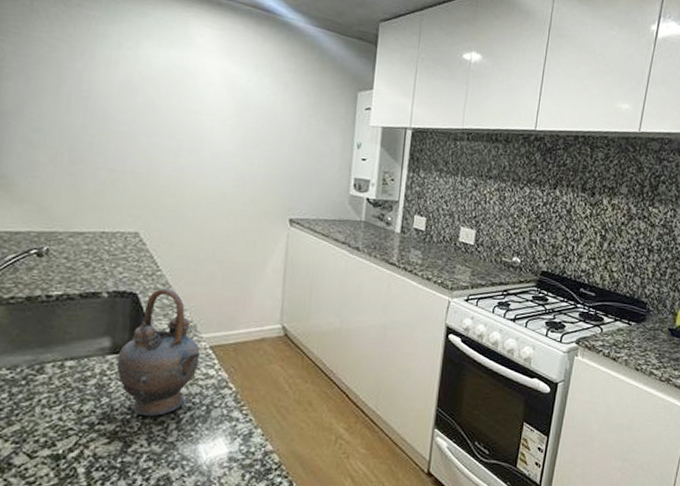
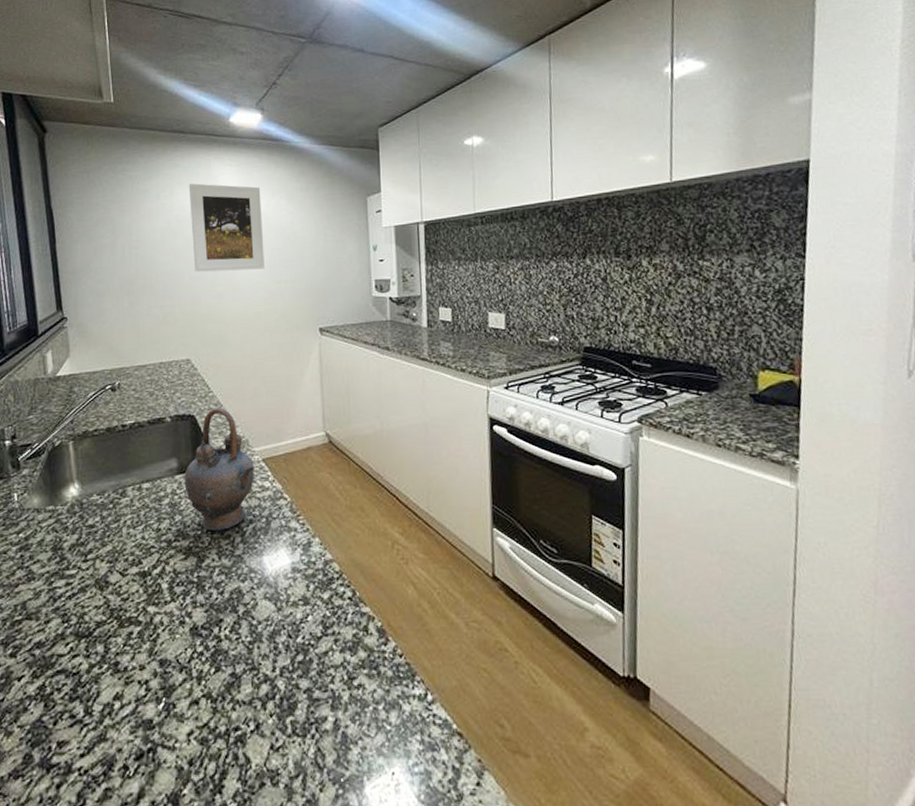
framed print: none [155,38,243,148] -> present [188,183,265,272]

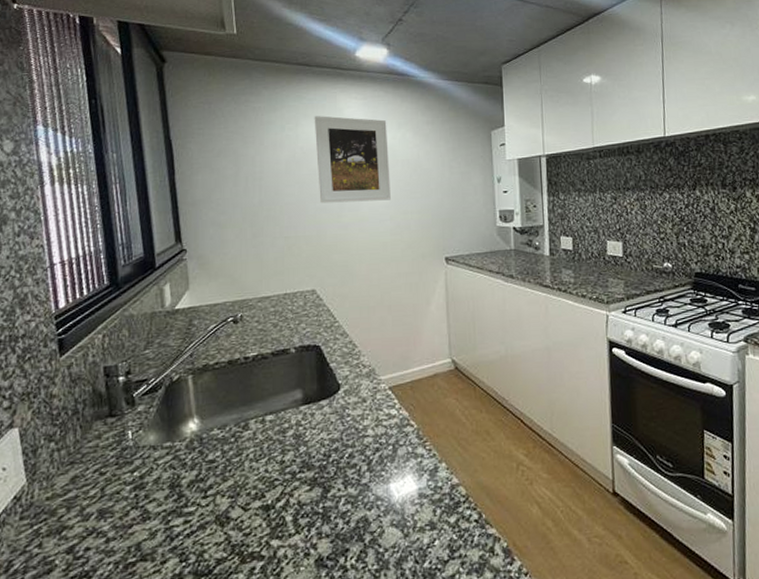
teapot: present [184,407,256,532] -> none [309,337,382,461]

